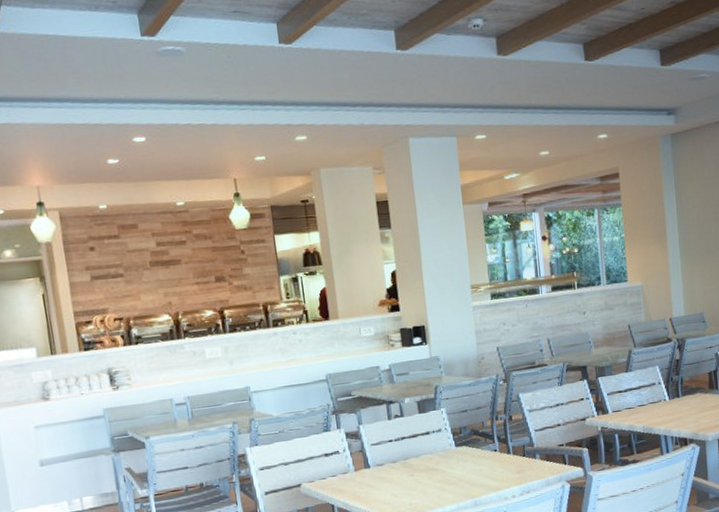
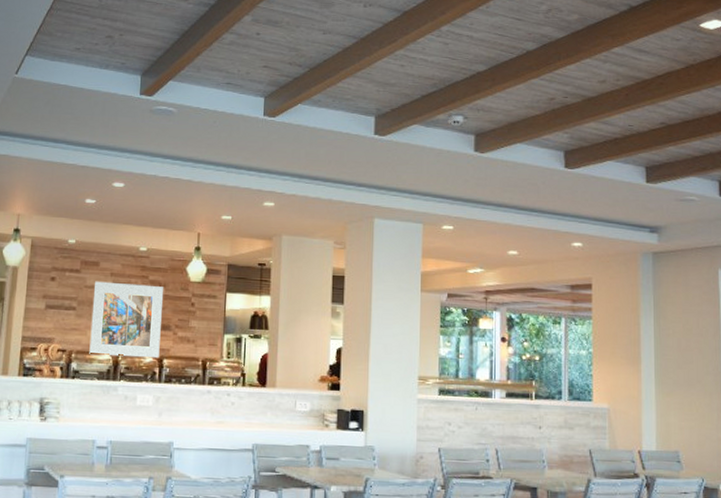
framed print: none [137,239,219,319] -> present [89,281,163,359]

